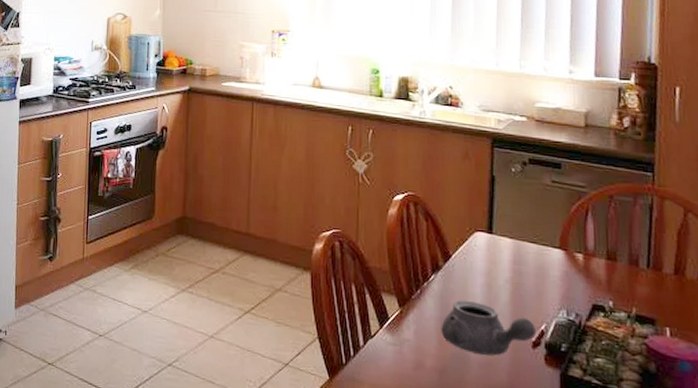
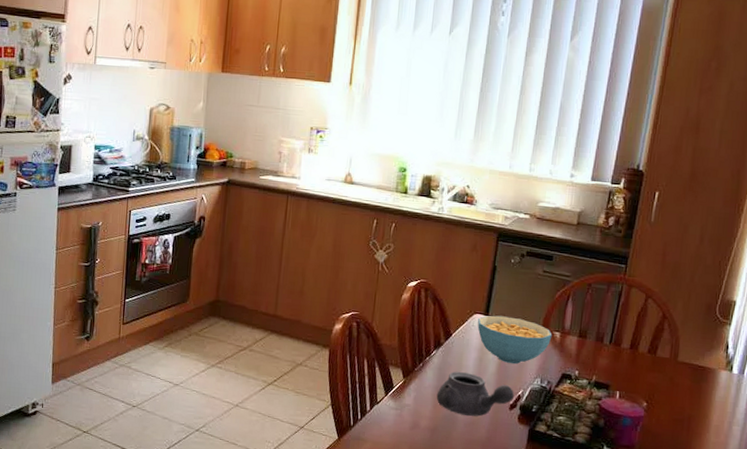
cereal bowl: none [481,233,574,292] -> present [477,315,552,364]

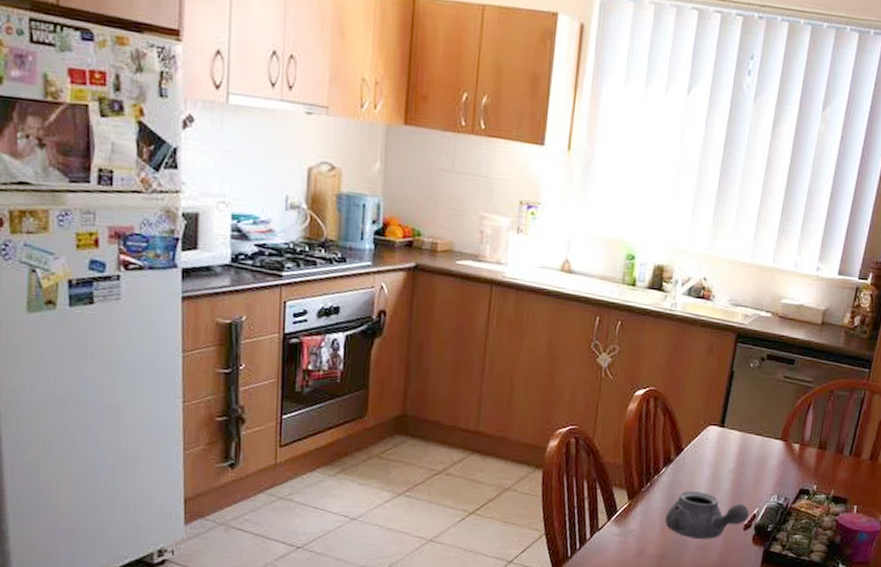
cereal bowl: present [477,315,552,364] -> none [711,427,791,481]

